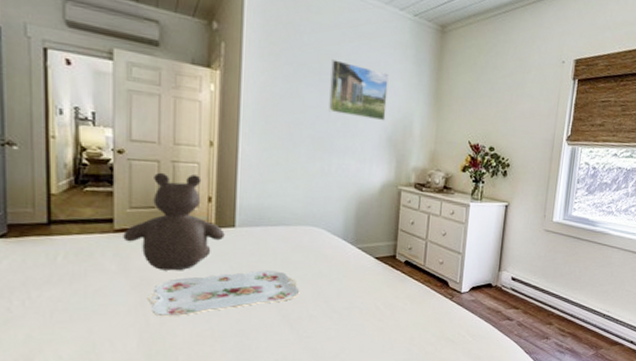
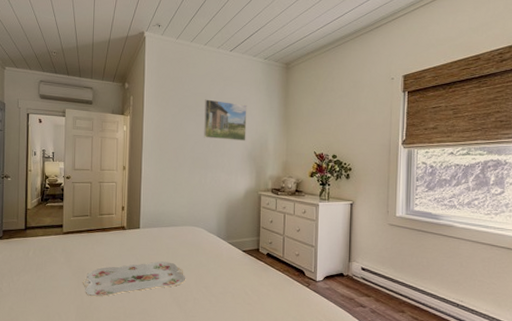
teddy bear: present [123,172,225,271] -> none [68,190,133,262]

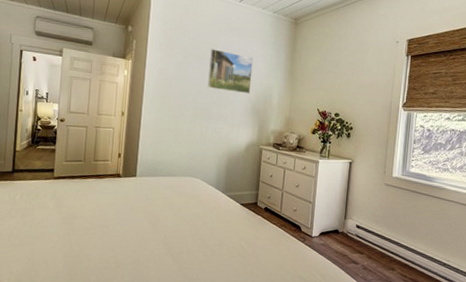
serving tray: present [83,261,186,297] -> none [73,211,182,245]

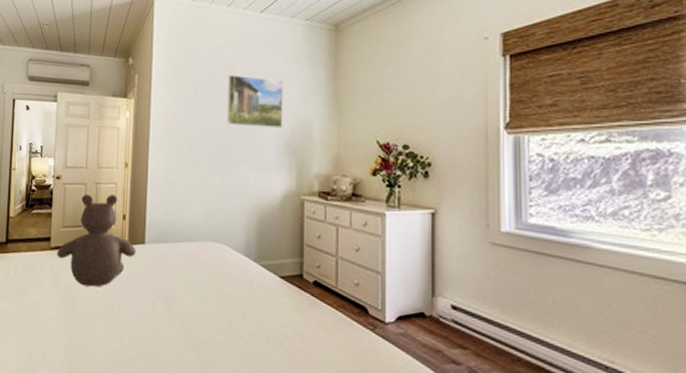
teddy bear: none [59,135,129,210] -> present [57,194,136,287]

